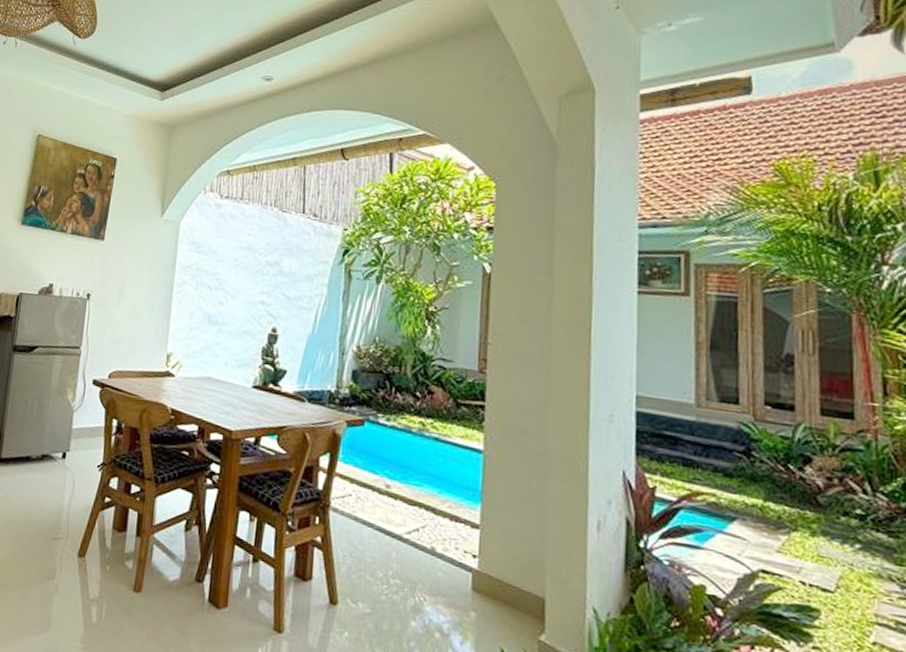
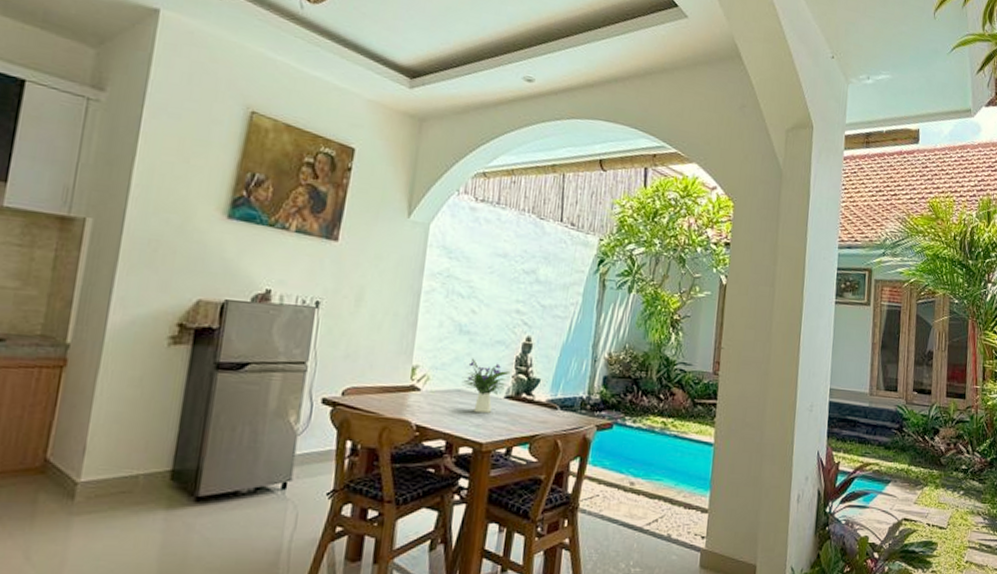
flower arrangement: none [211,347,258,401] -> present [461,358,511,413]

